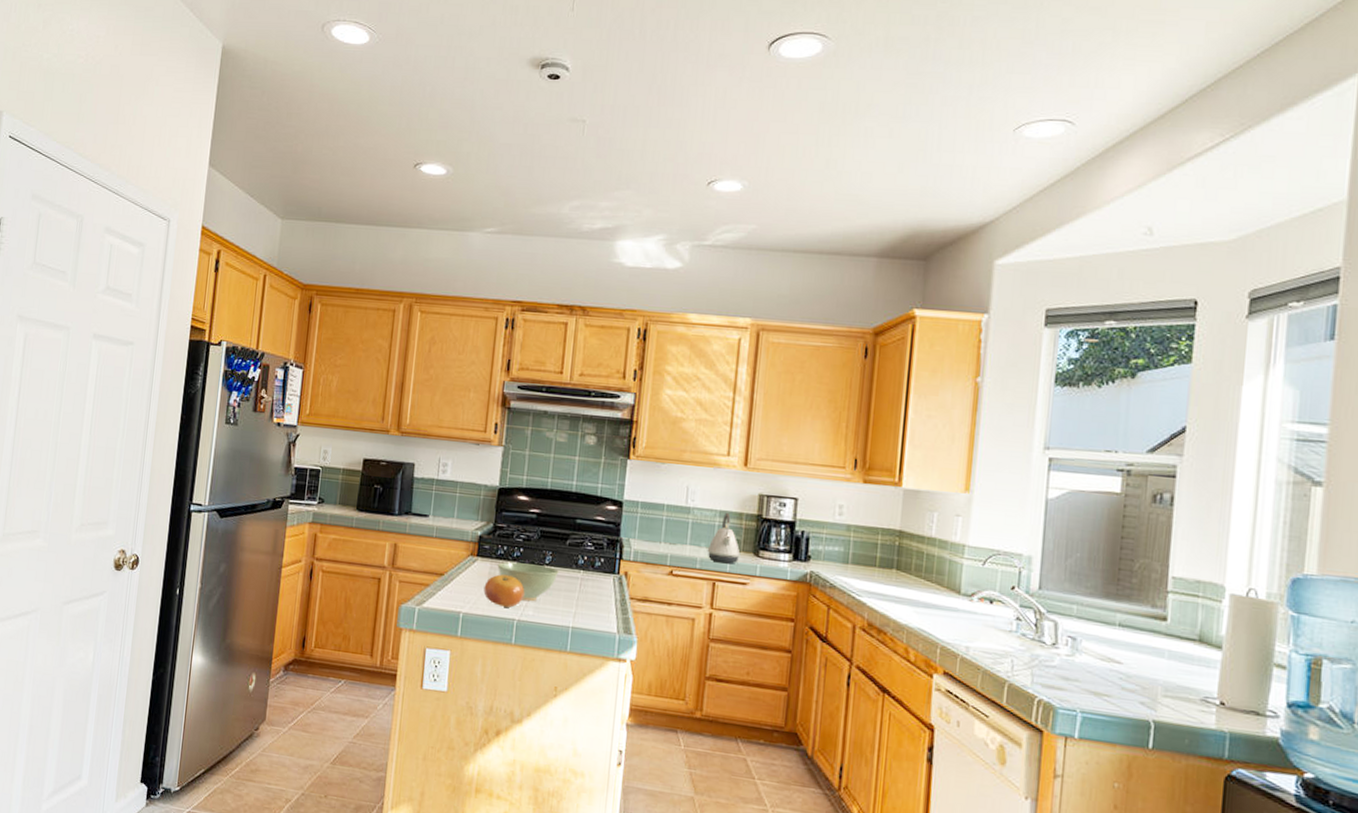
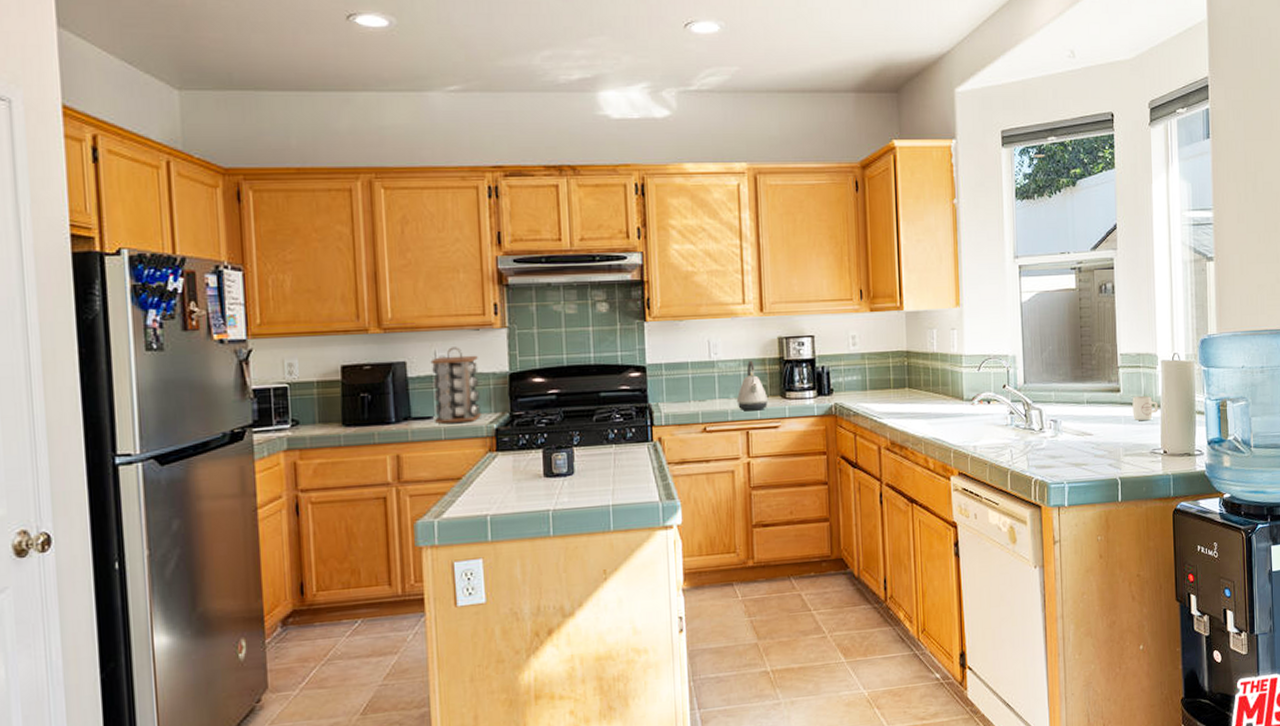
spice rack: none [430,456,474,526] -> present [430,347,481,424]
fruit: present [483,574,525,608] -> none [510,465,556,500]
bowl: present [497,562,559,602] -> none [521,447,590,489]
mug: none [1181,629,1220,662] -> present [1132,395,1159,421]

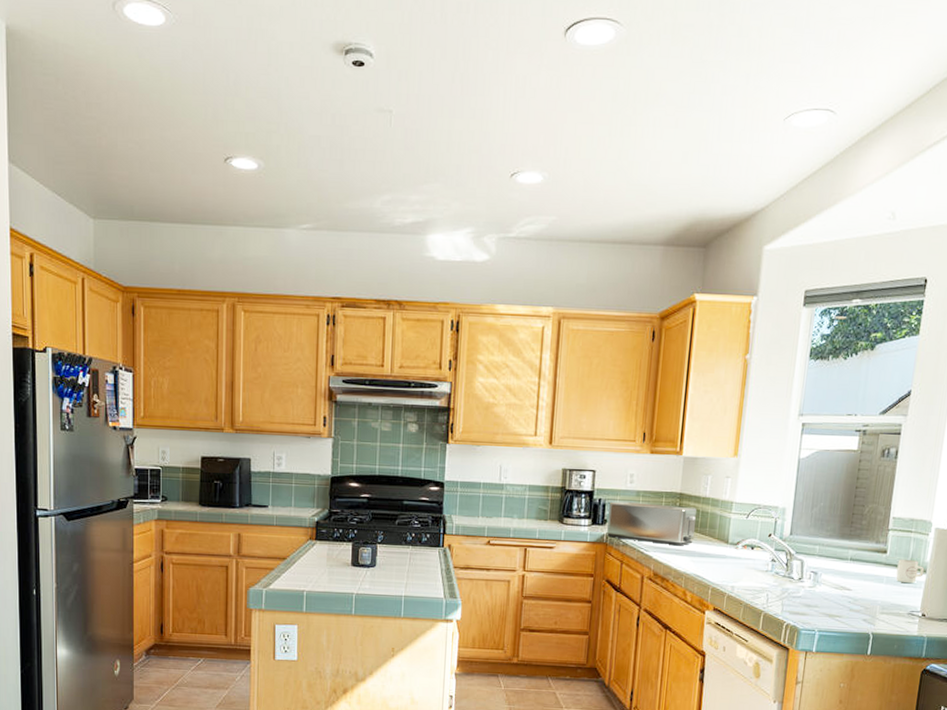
spice rack: present [430,347,481,424] -> none [269,450,307,514]
kettle: present [736,360,769,411] -> none [519,486,548,532]
toaster: none [834,365,928,409] -> present [607,501,698,546]

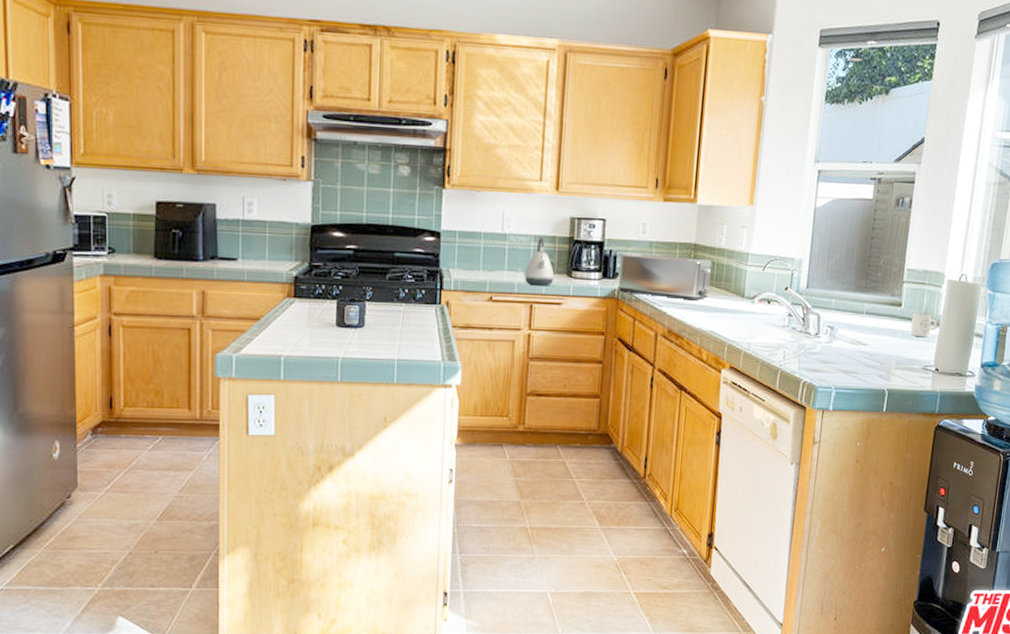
kettle: none [519,486,548,532] -> present [524,236,555,286]

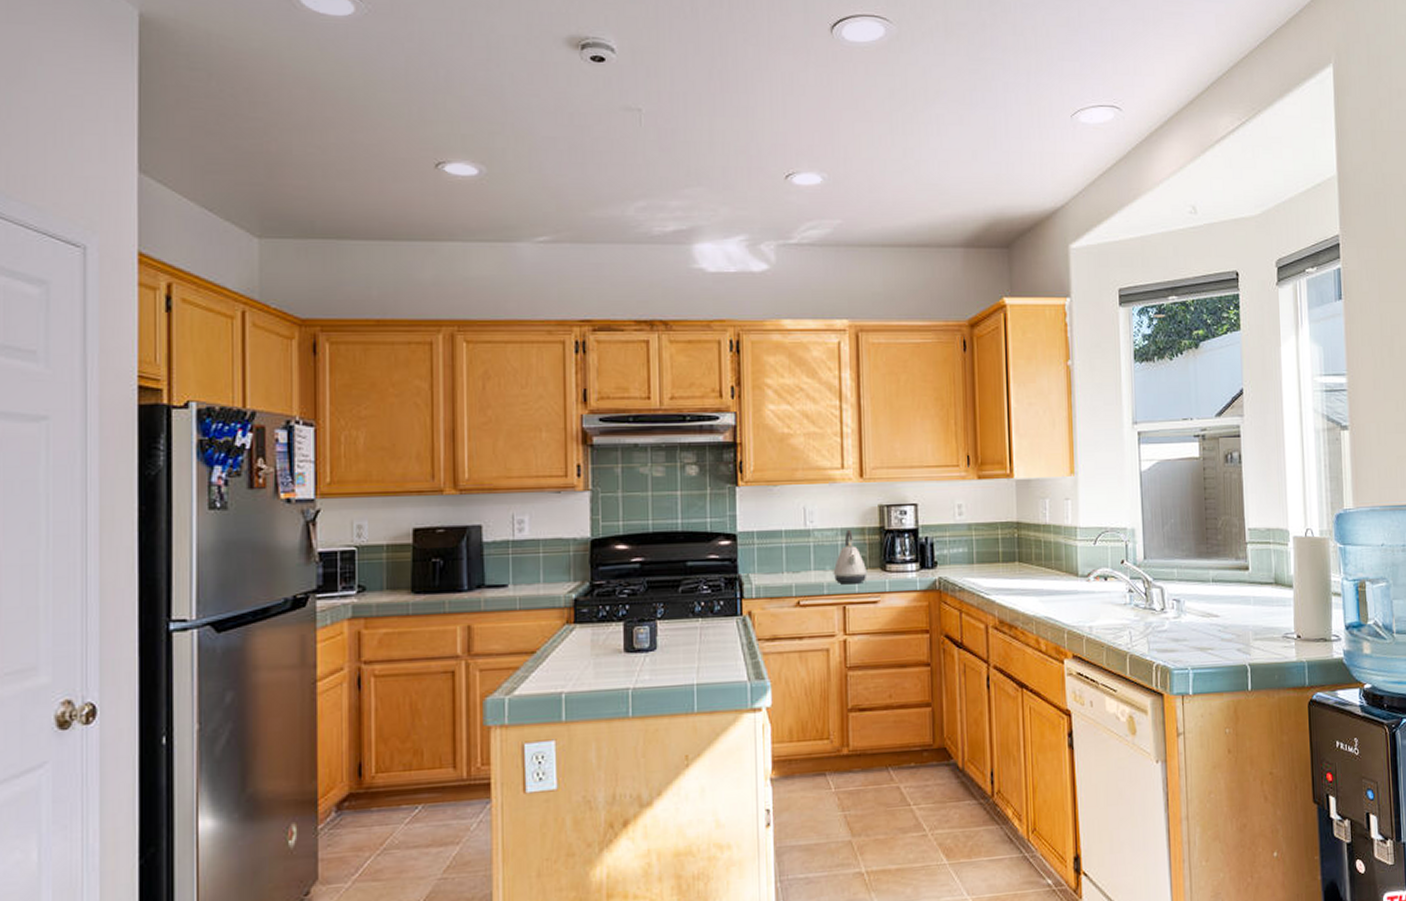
toaster: present [618,252,713,301] -> none [938,537,1040,585]
mug: present [910,312,938,338] -> none [1262,574,1291,602]

